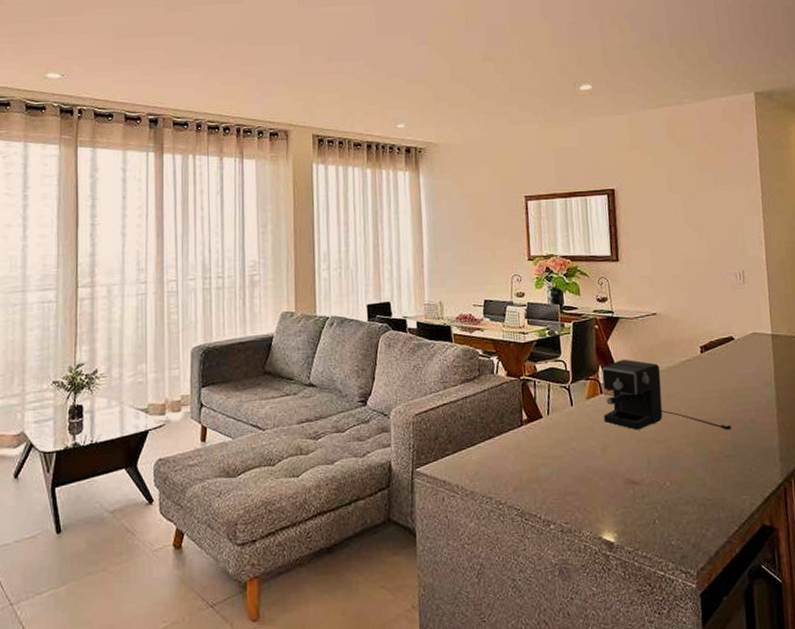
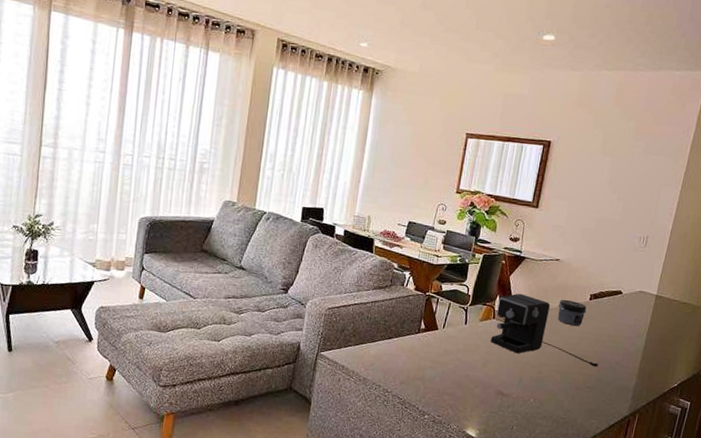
jar: none [668,357,701,386] -> present [558,299,587,327]

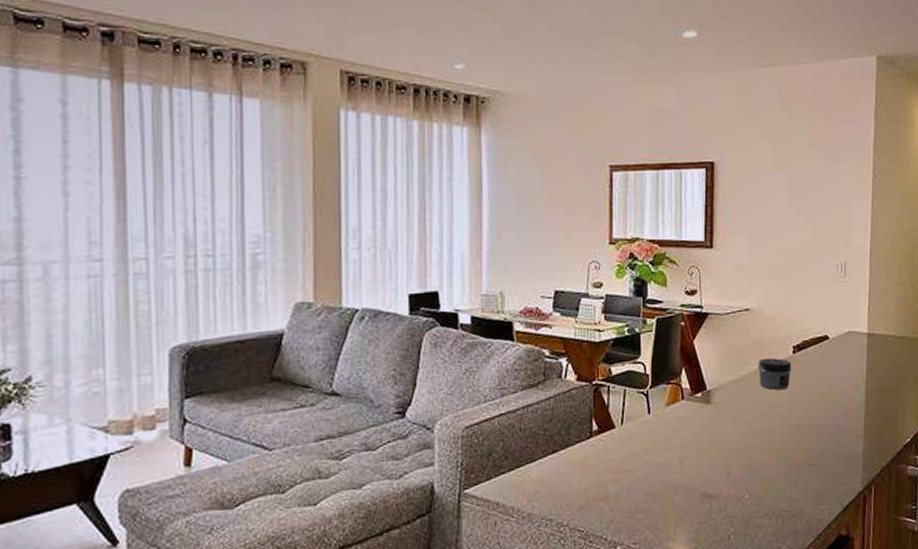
coffee maker: present [490,293,598,367] -> none [683,360,817,439]

